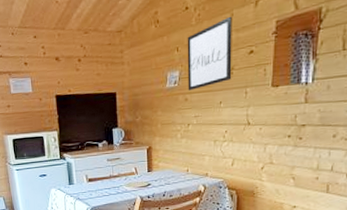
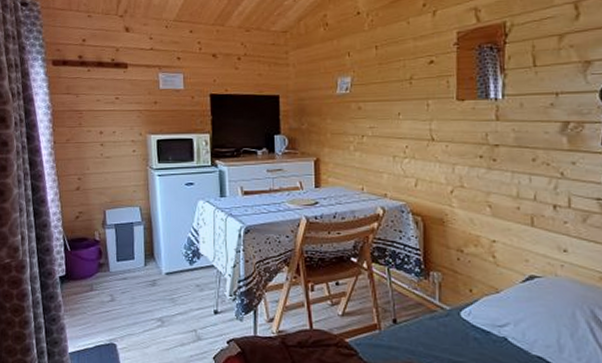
wall art: present [187,16,232,91] -> none [359,24,411,99]

